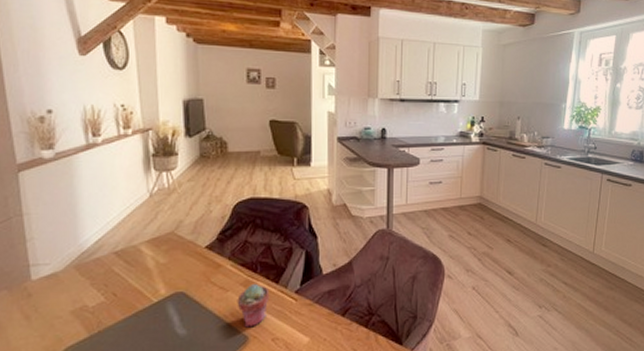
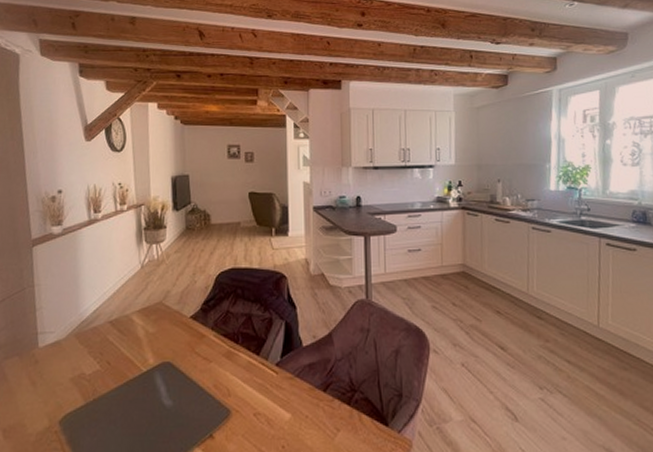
potted succulent: present [237,283,270,328] -> none [219,354,251,401]

